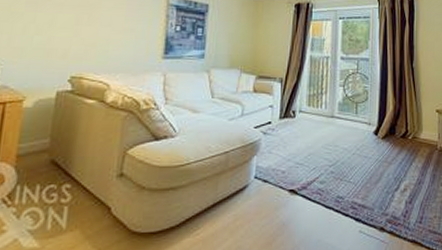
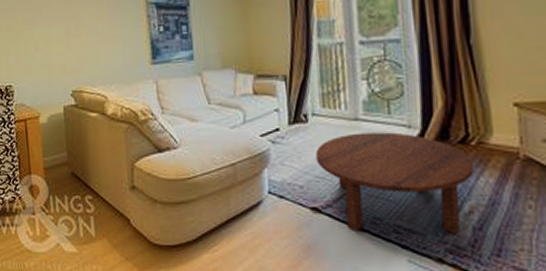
coffee table: none [298,127,409,209] -> present [316,132,474,235]

